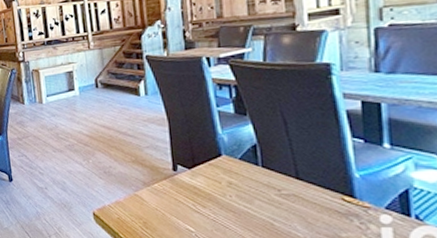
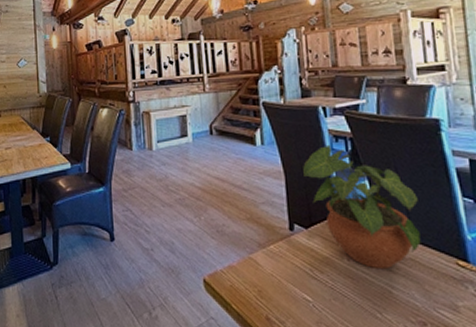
potted plant: none [186,92,305,205] -> present [303,144,421,270]

